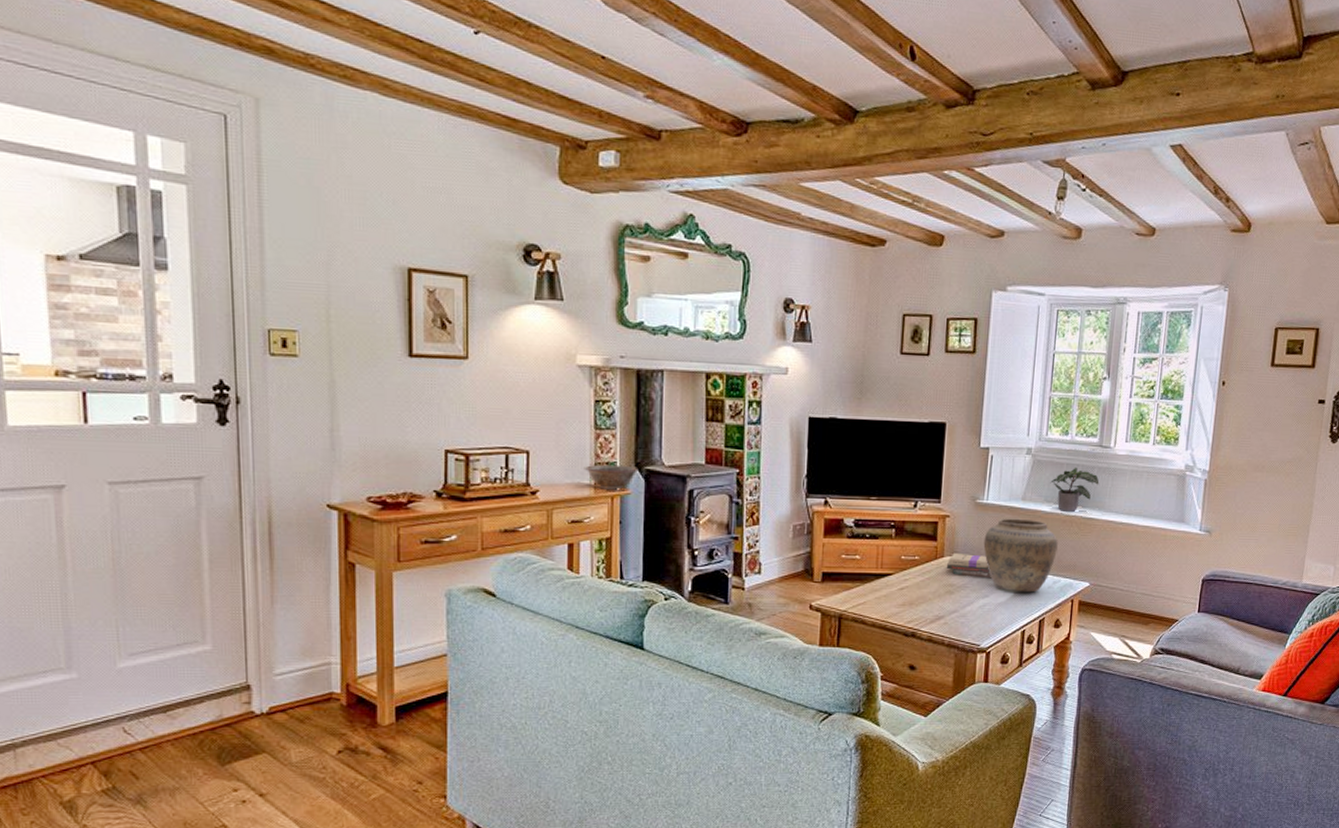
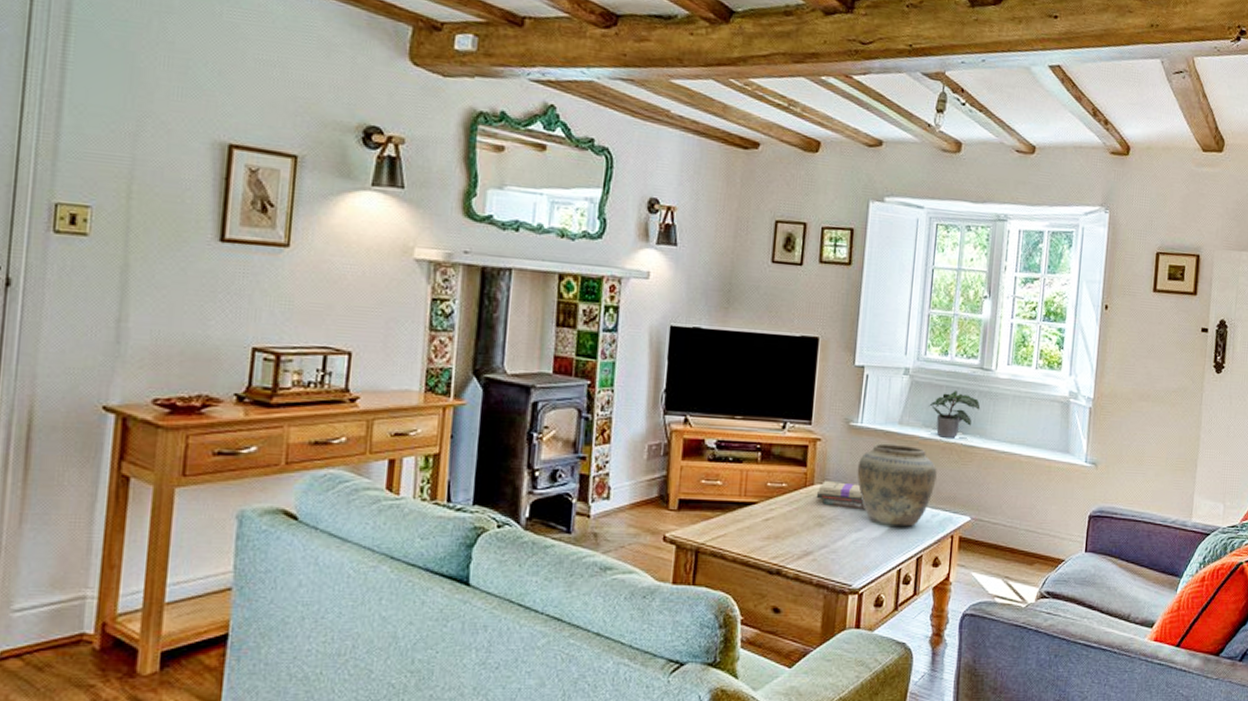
decorative bowl: present [584,464,639,490] -> none [413,370,477,400]

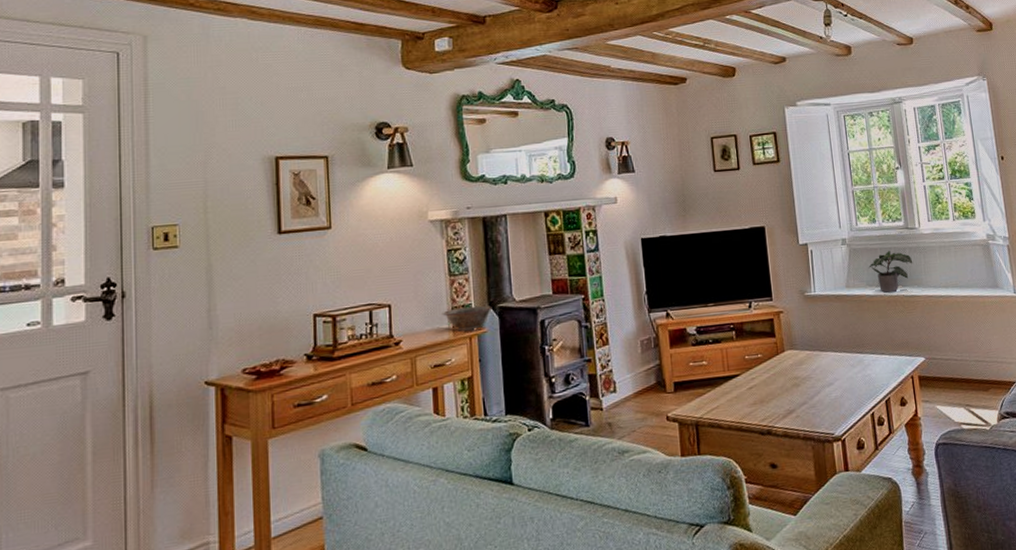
decorative bowl: none [413,370,477,400] -> present [442,305,492,331]
books: present [816,481,865,510] -> none [788,345,832,368]
vase: present [857,443,937,527] -> none [818,304,889,376]

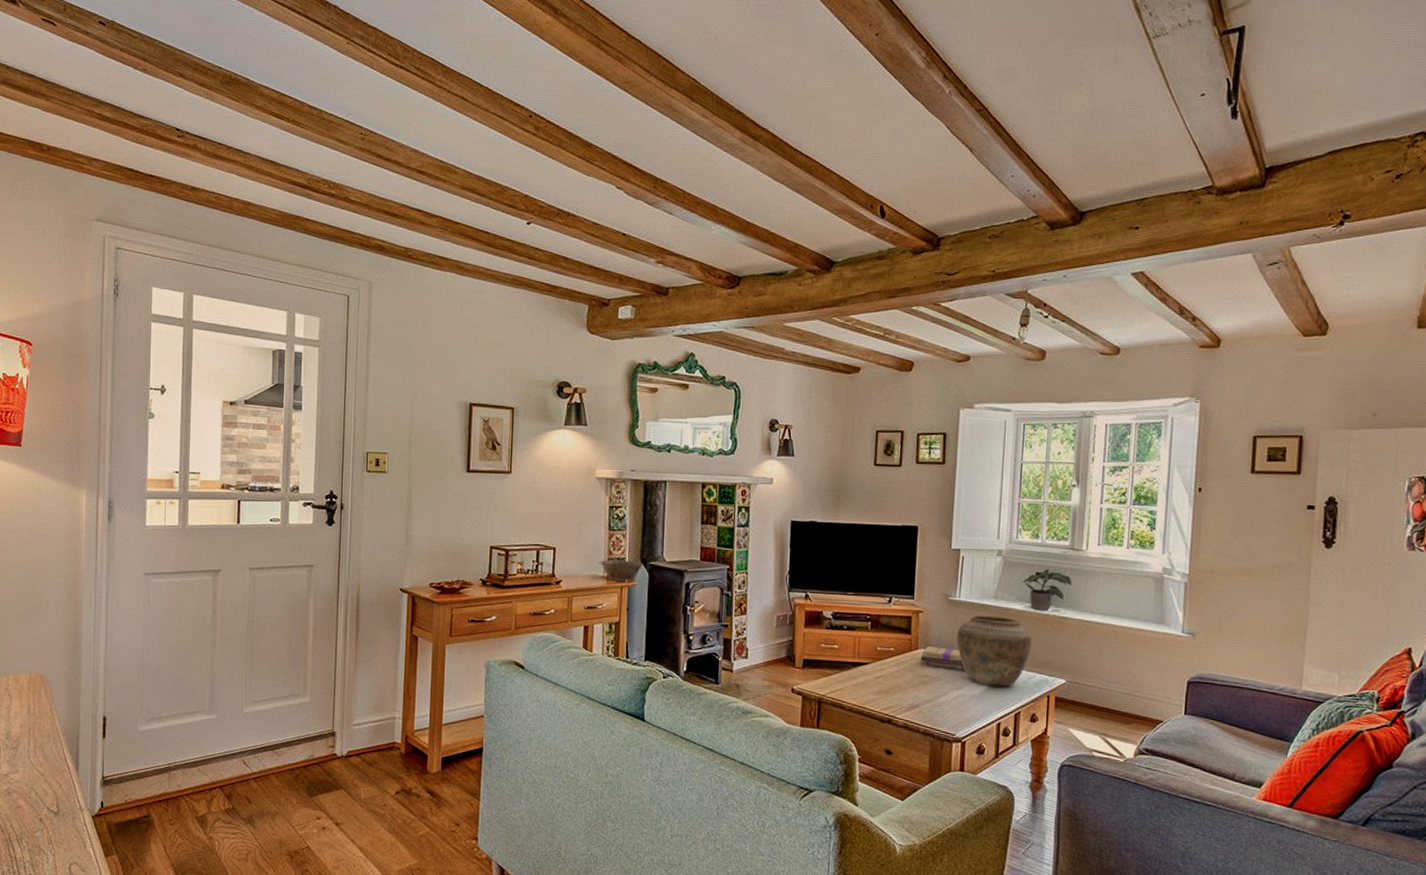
books: none [788,345,832,368] -> present [920,646,965,672]
vase: none [818,304,889,376] -> present [956,615,1032,687]

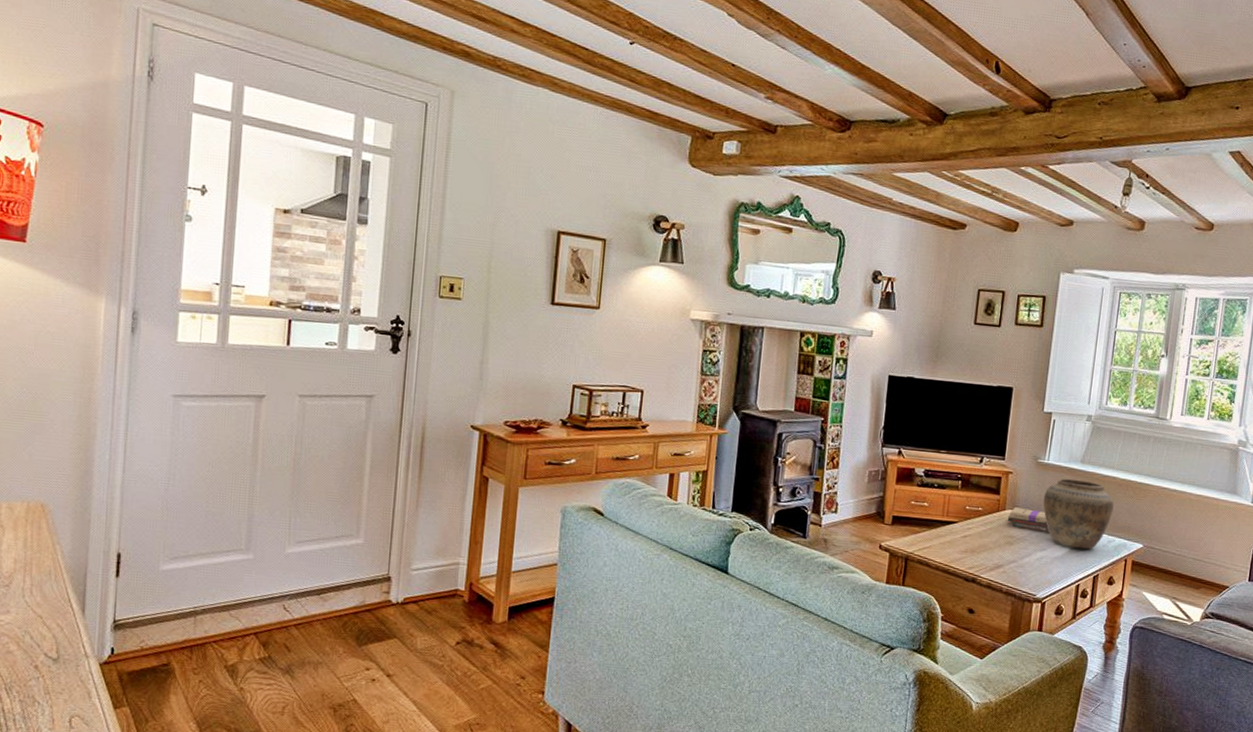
decorative bowl: present [599,559,644,581] -> none [688,405,736,429]
potted plant: present [1022,569,1072,612] -> none [1108,436,1155,478]

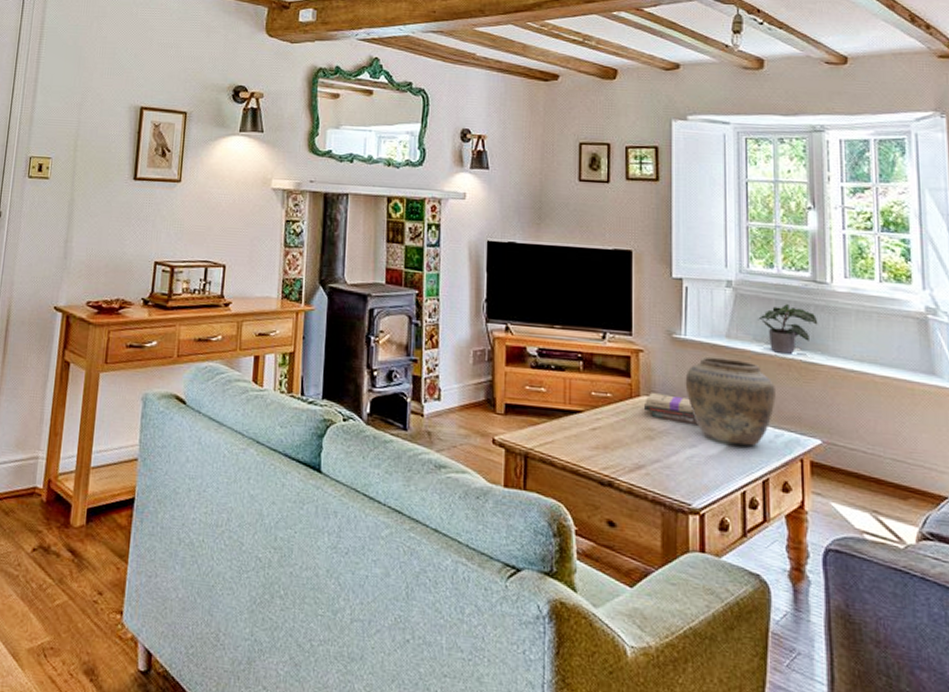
potted plant: none [1108,436,1155,478] -> present [758,304,818,355]

